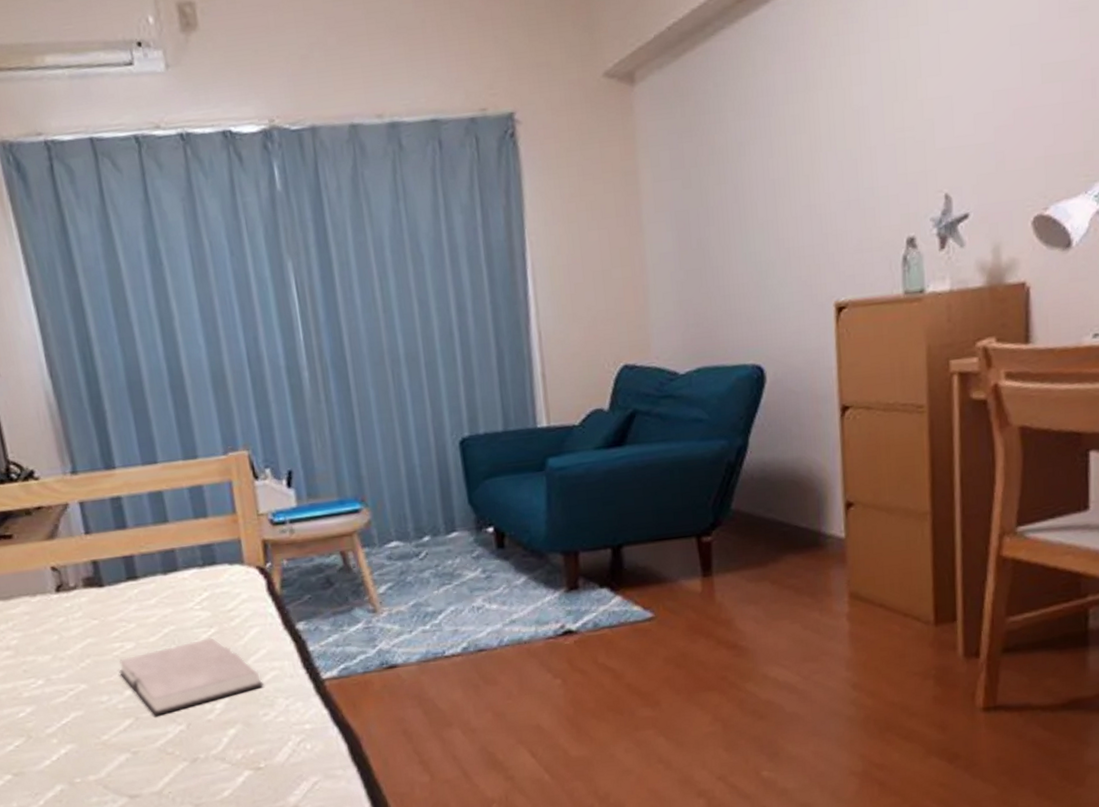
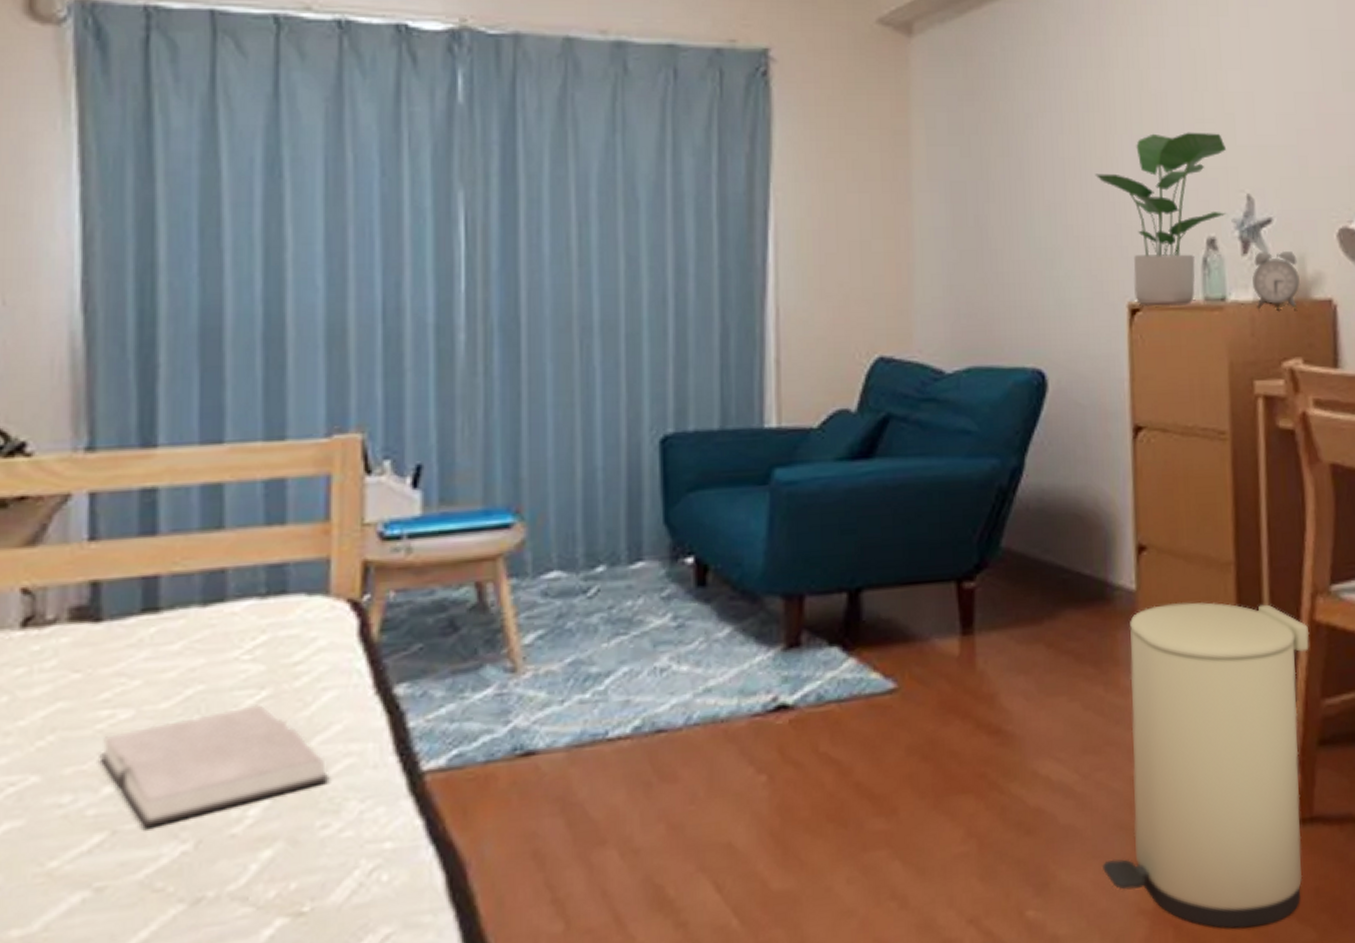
potted plant: none [803,139,926,303] -> present [1095,132,1227,306]
pedal bin: none [820,544,997,786] -> present [1101,602,1310,929]
alarm clock: none [949,242,995,298] -> present [1252,250,1300,310]

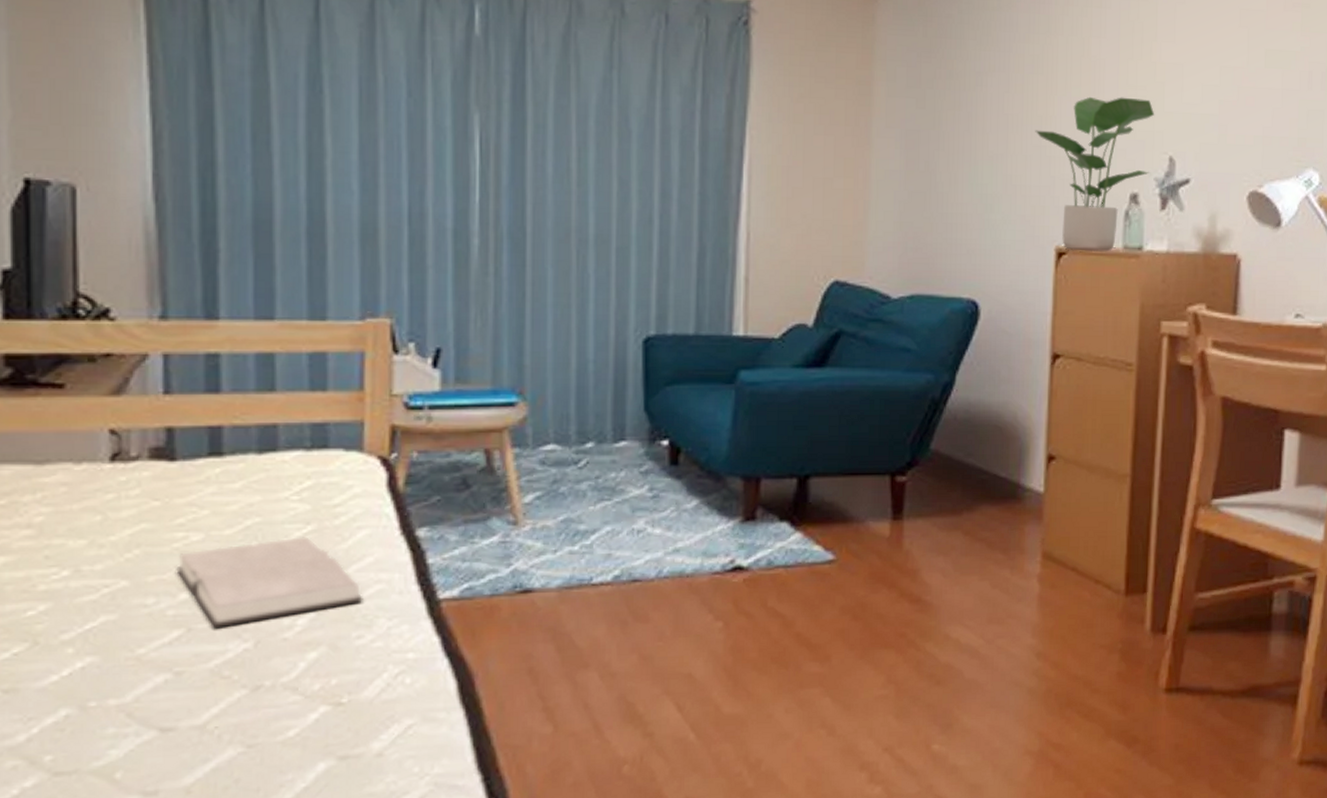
pedal bin: present [1101,602,1310,929] -> none [997,506,1190,772]
alarm clock: present [1252,250,1300,310] -> none [1168,208,1210,262]

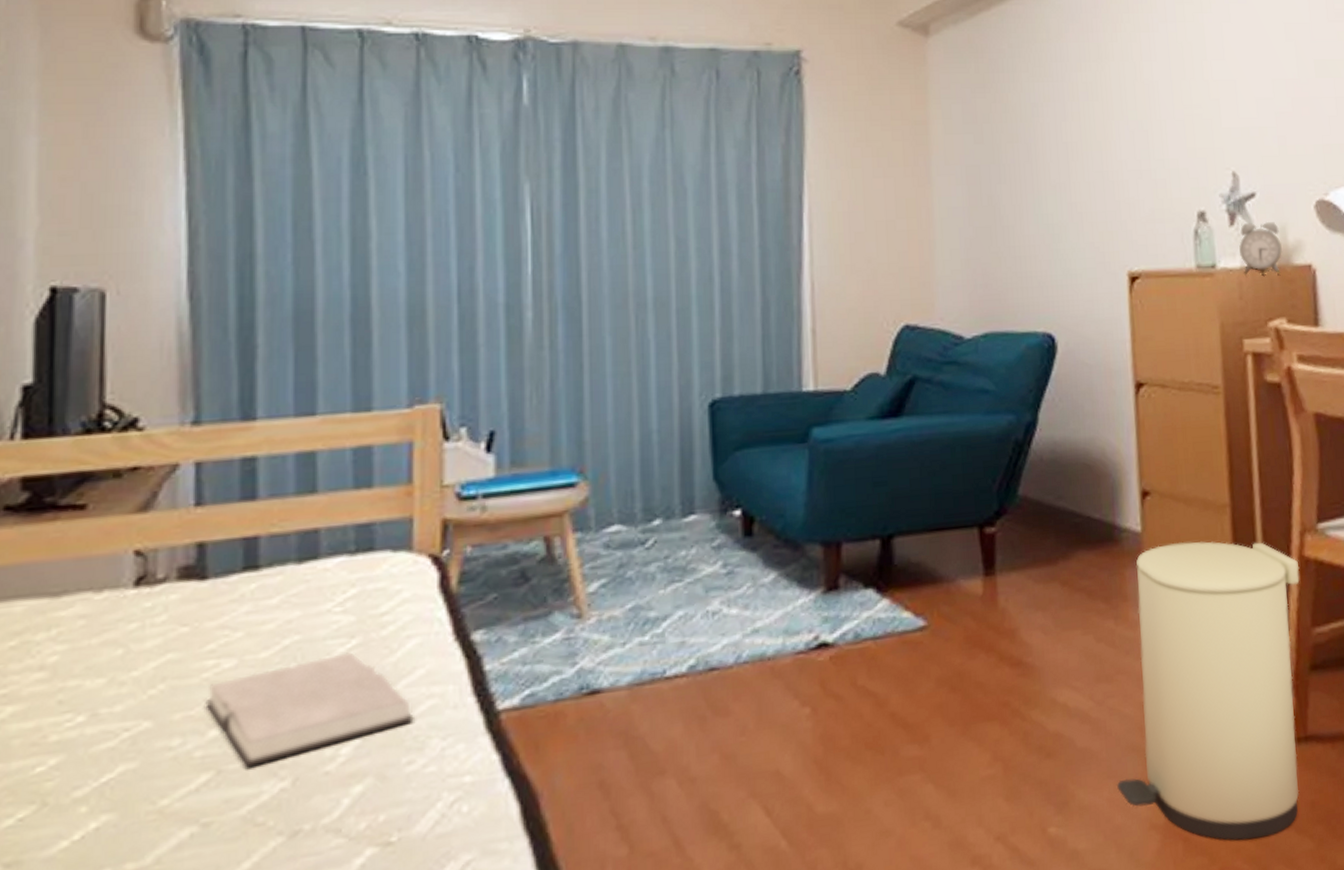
pedal bin: none [997,506,1190,772] -> present [1116,541,1300,841]
potted plant: present [1035,96,1155,252] -> none [1095,117,1214,274]
alarm clock: none [1168,208,1210,262] -> present [1239,221,1282,275]

